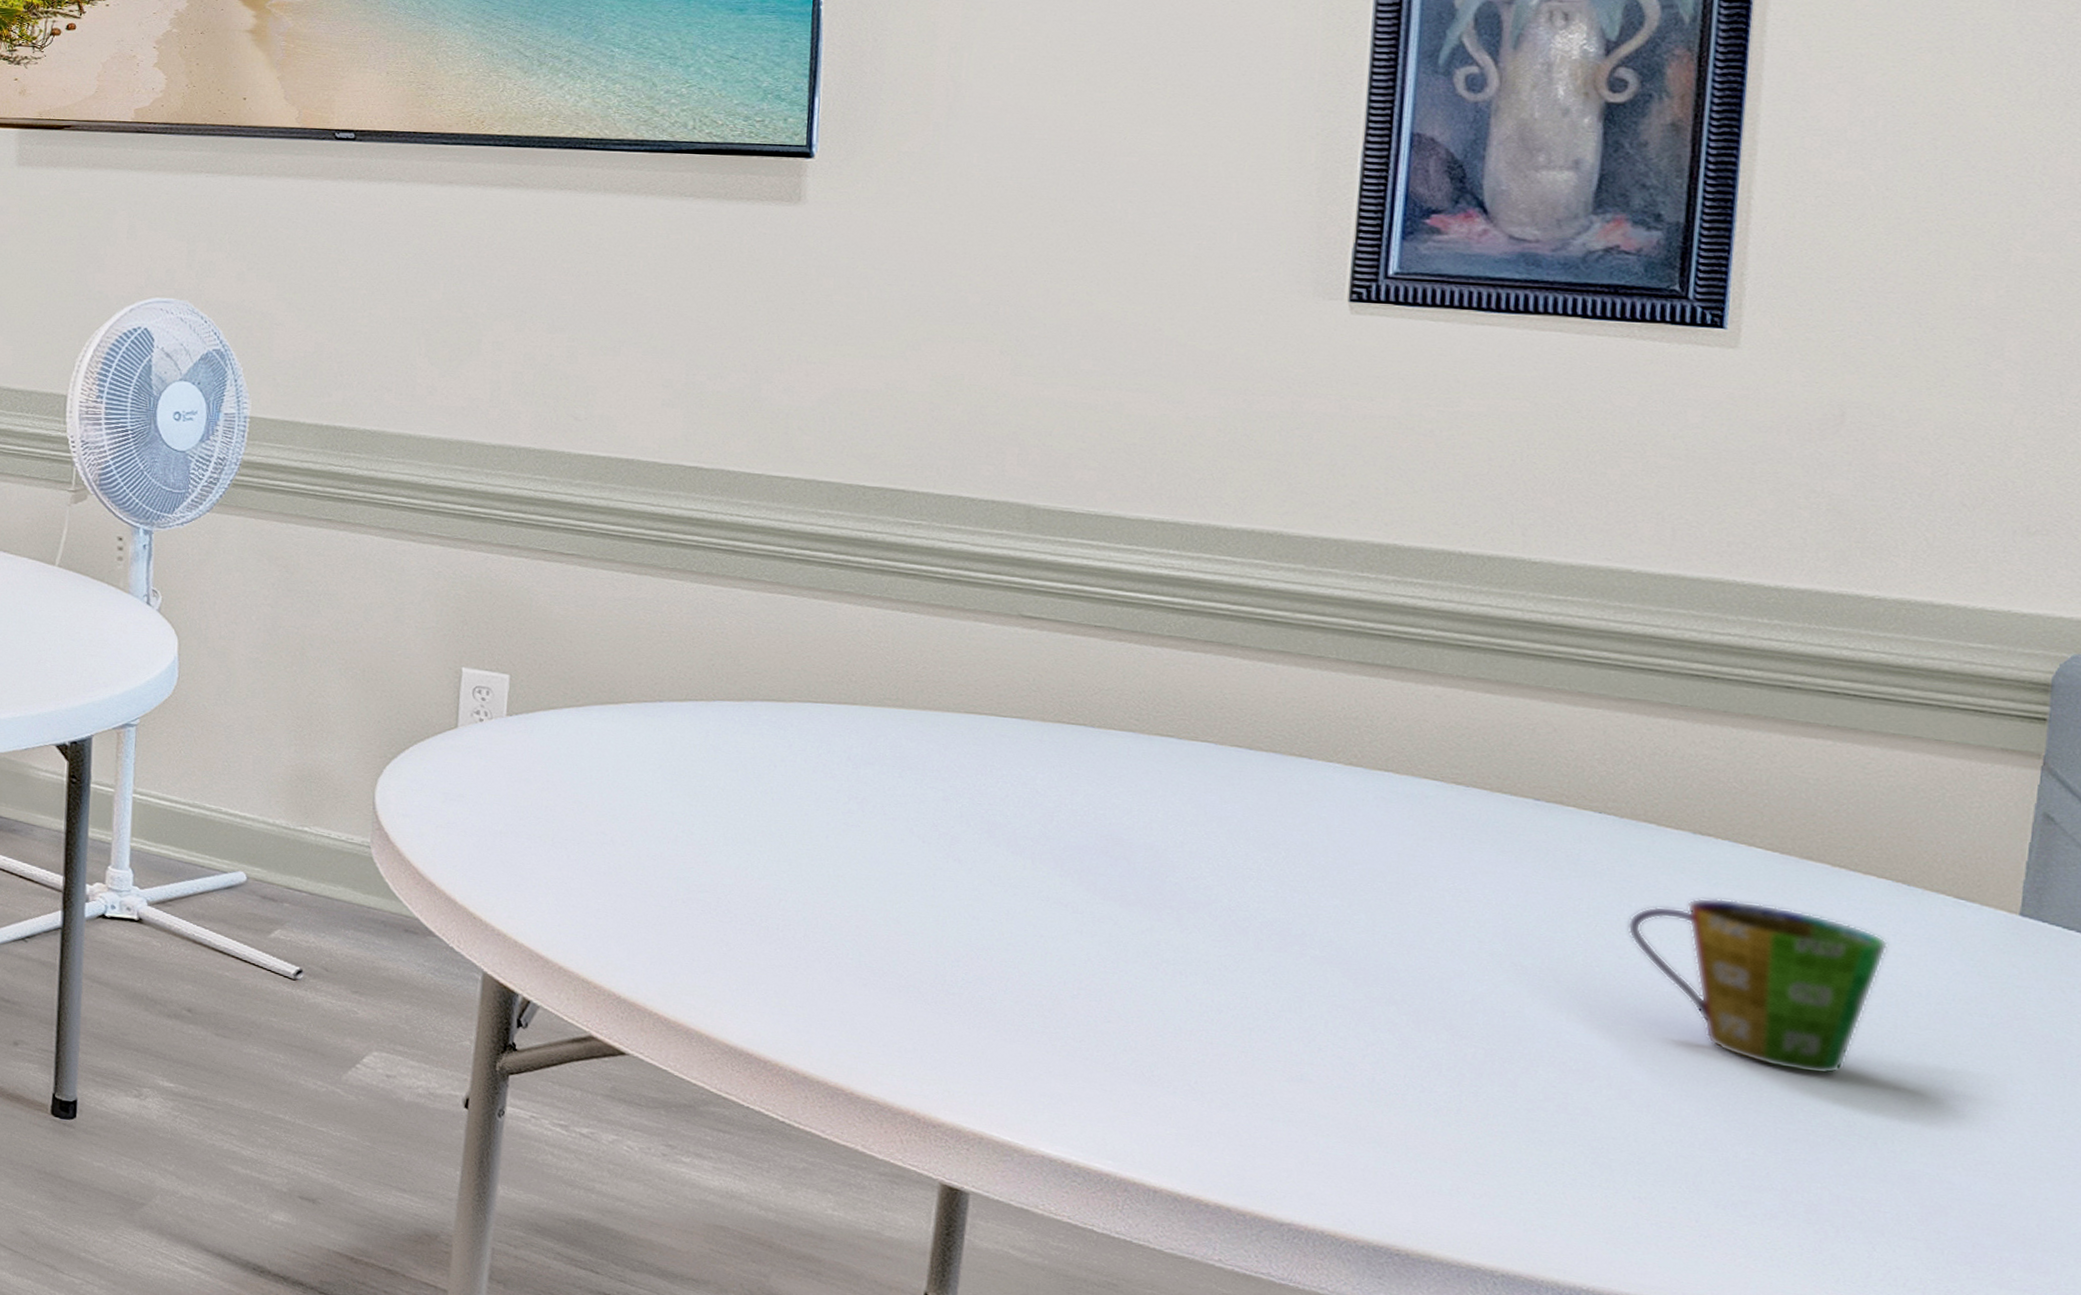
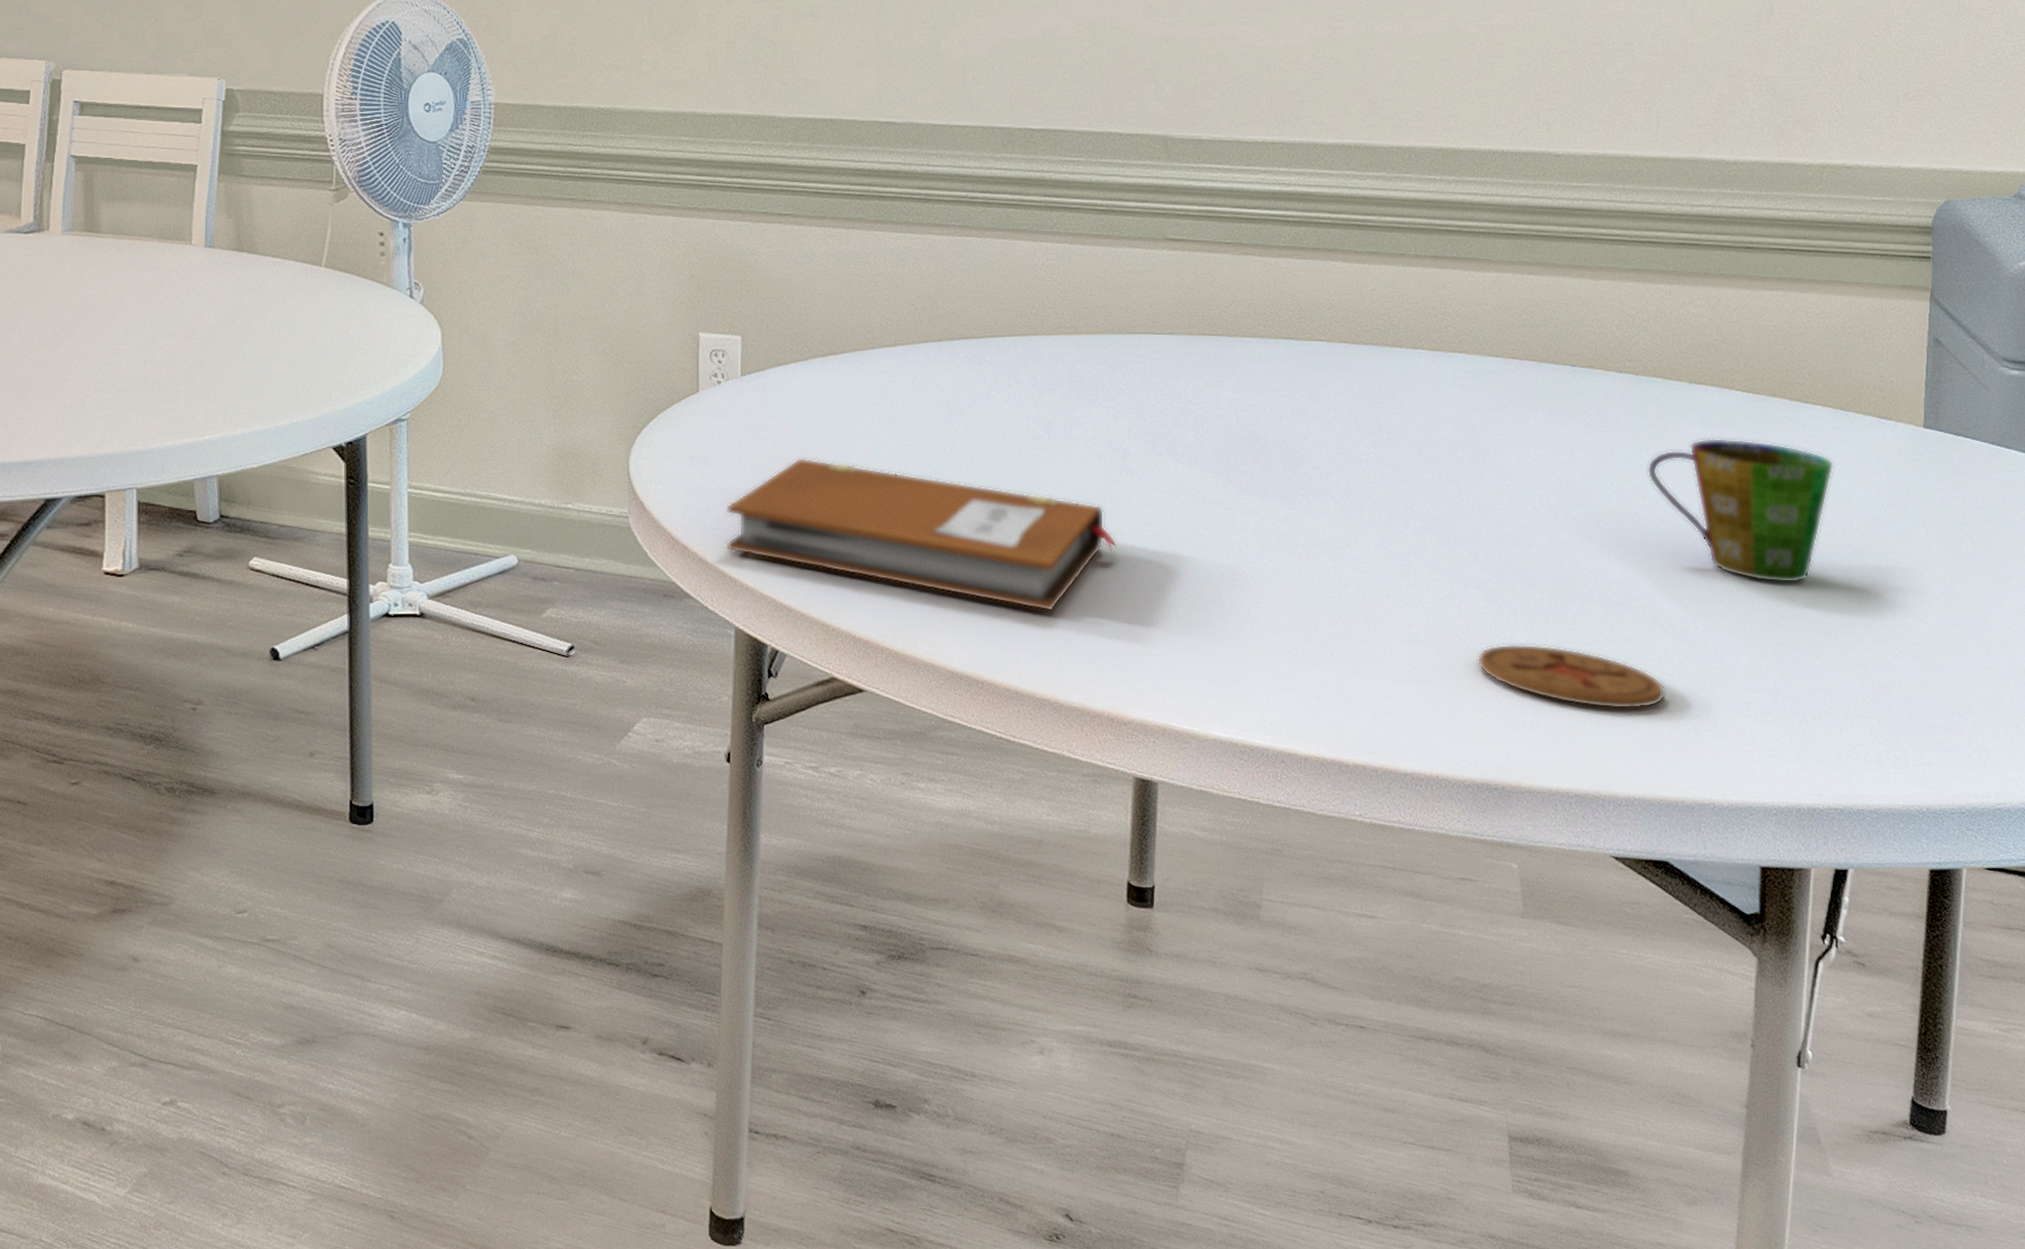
notebook: none [478,805,937,998] -> present [726,457,1117,612]
coaster: none [1383,1097,1633,1191] -> present [1477,644,1665,709]

